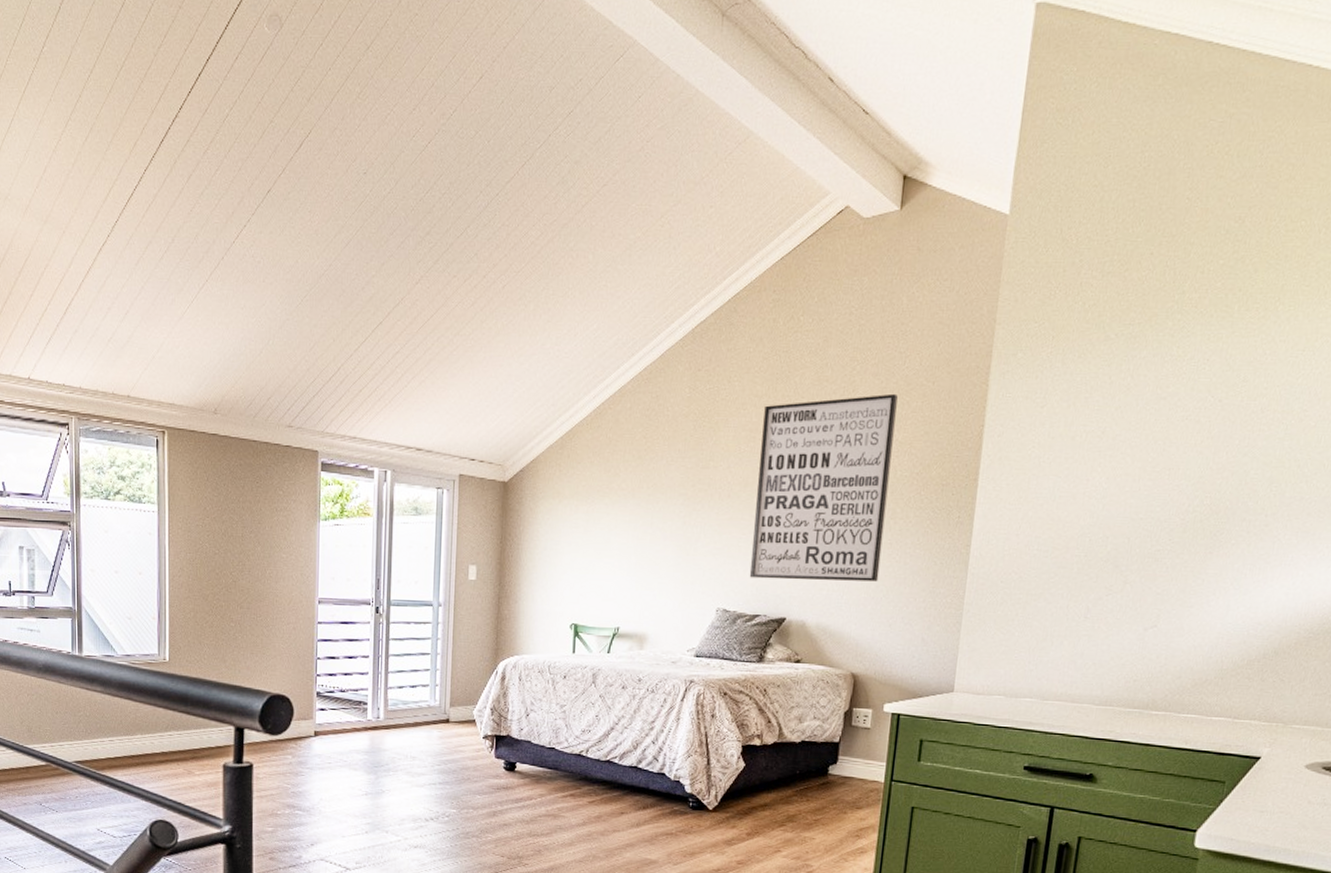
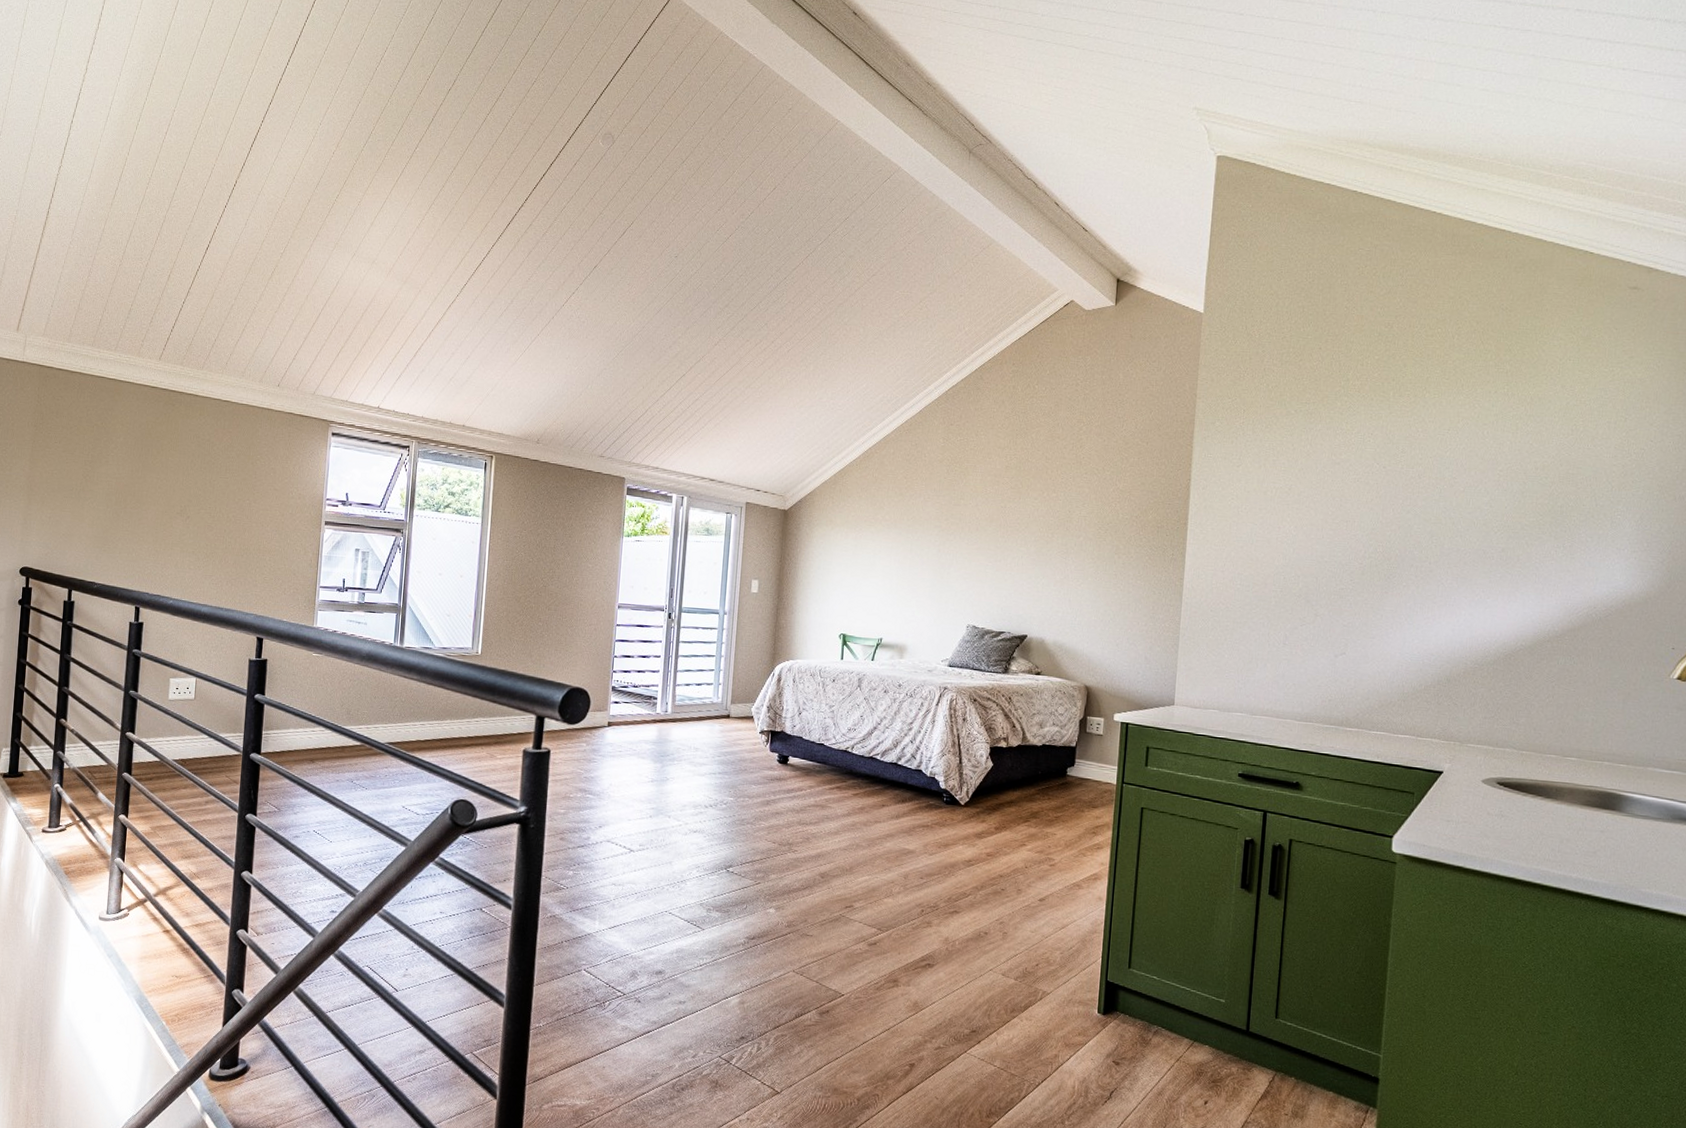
wall art: present [749,393,898,582] -> none [995,450,1118,607]

